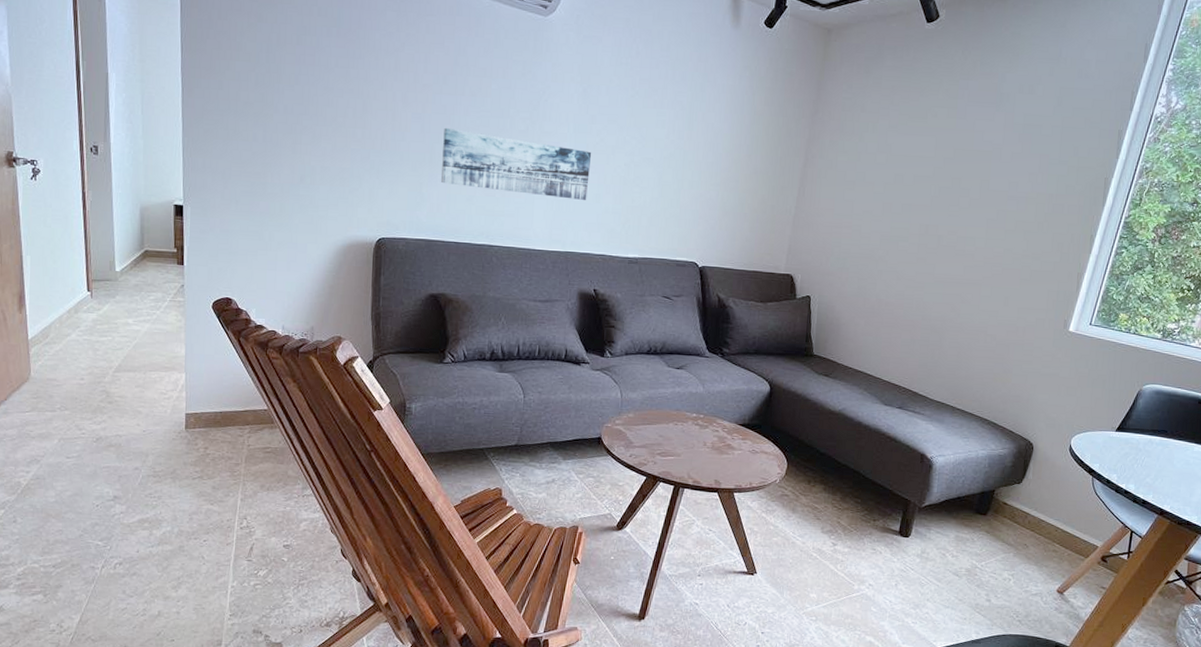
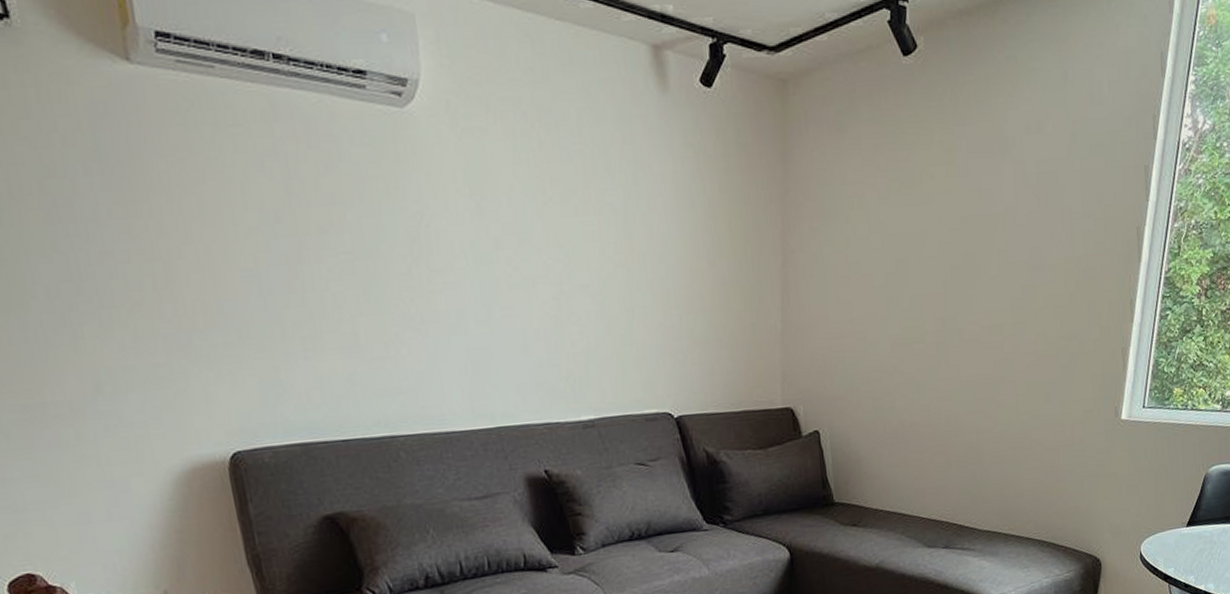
wall art: present [440,127,592,200] -> none [292,283,511,363]

